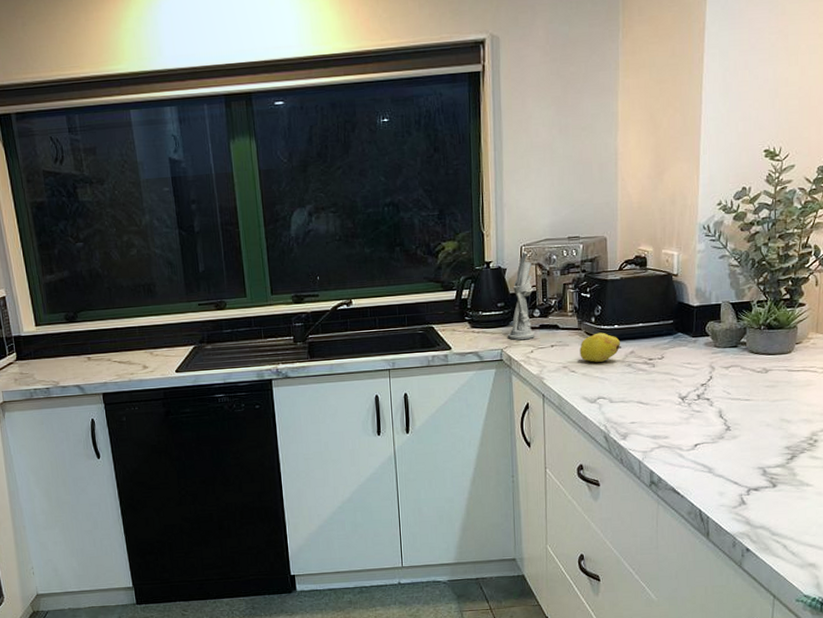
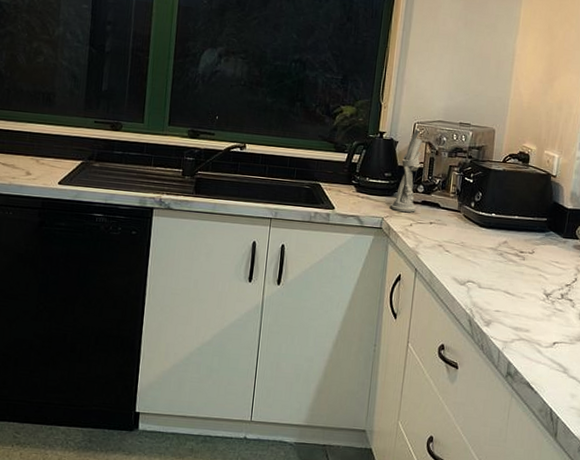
fruit: present [580,332,622,362] -> none [456,218,497,247]

